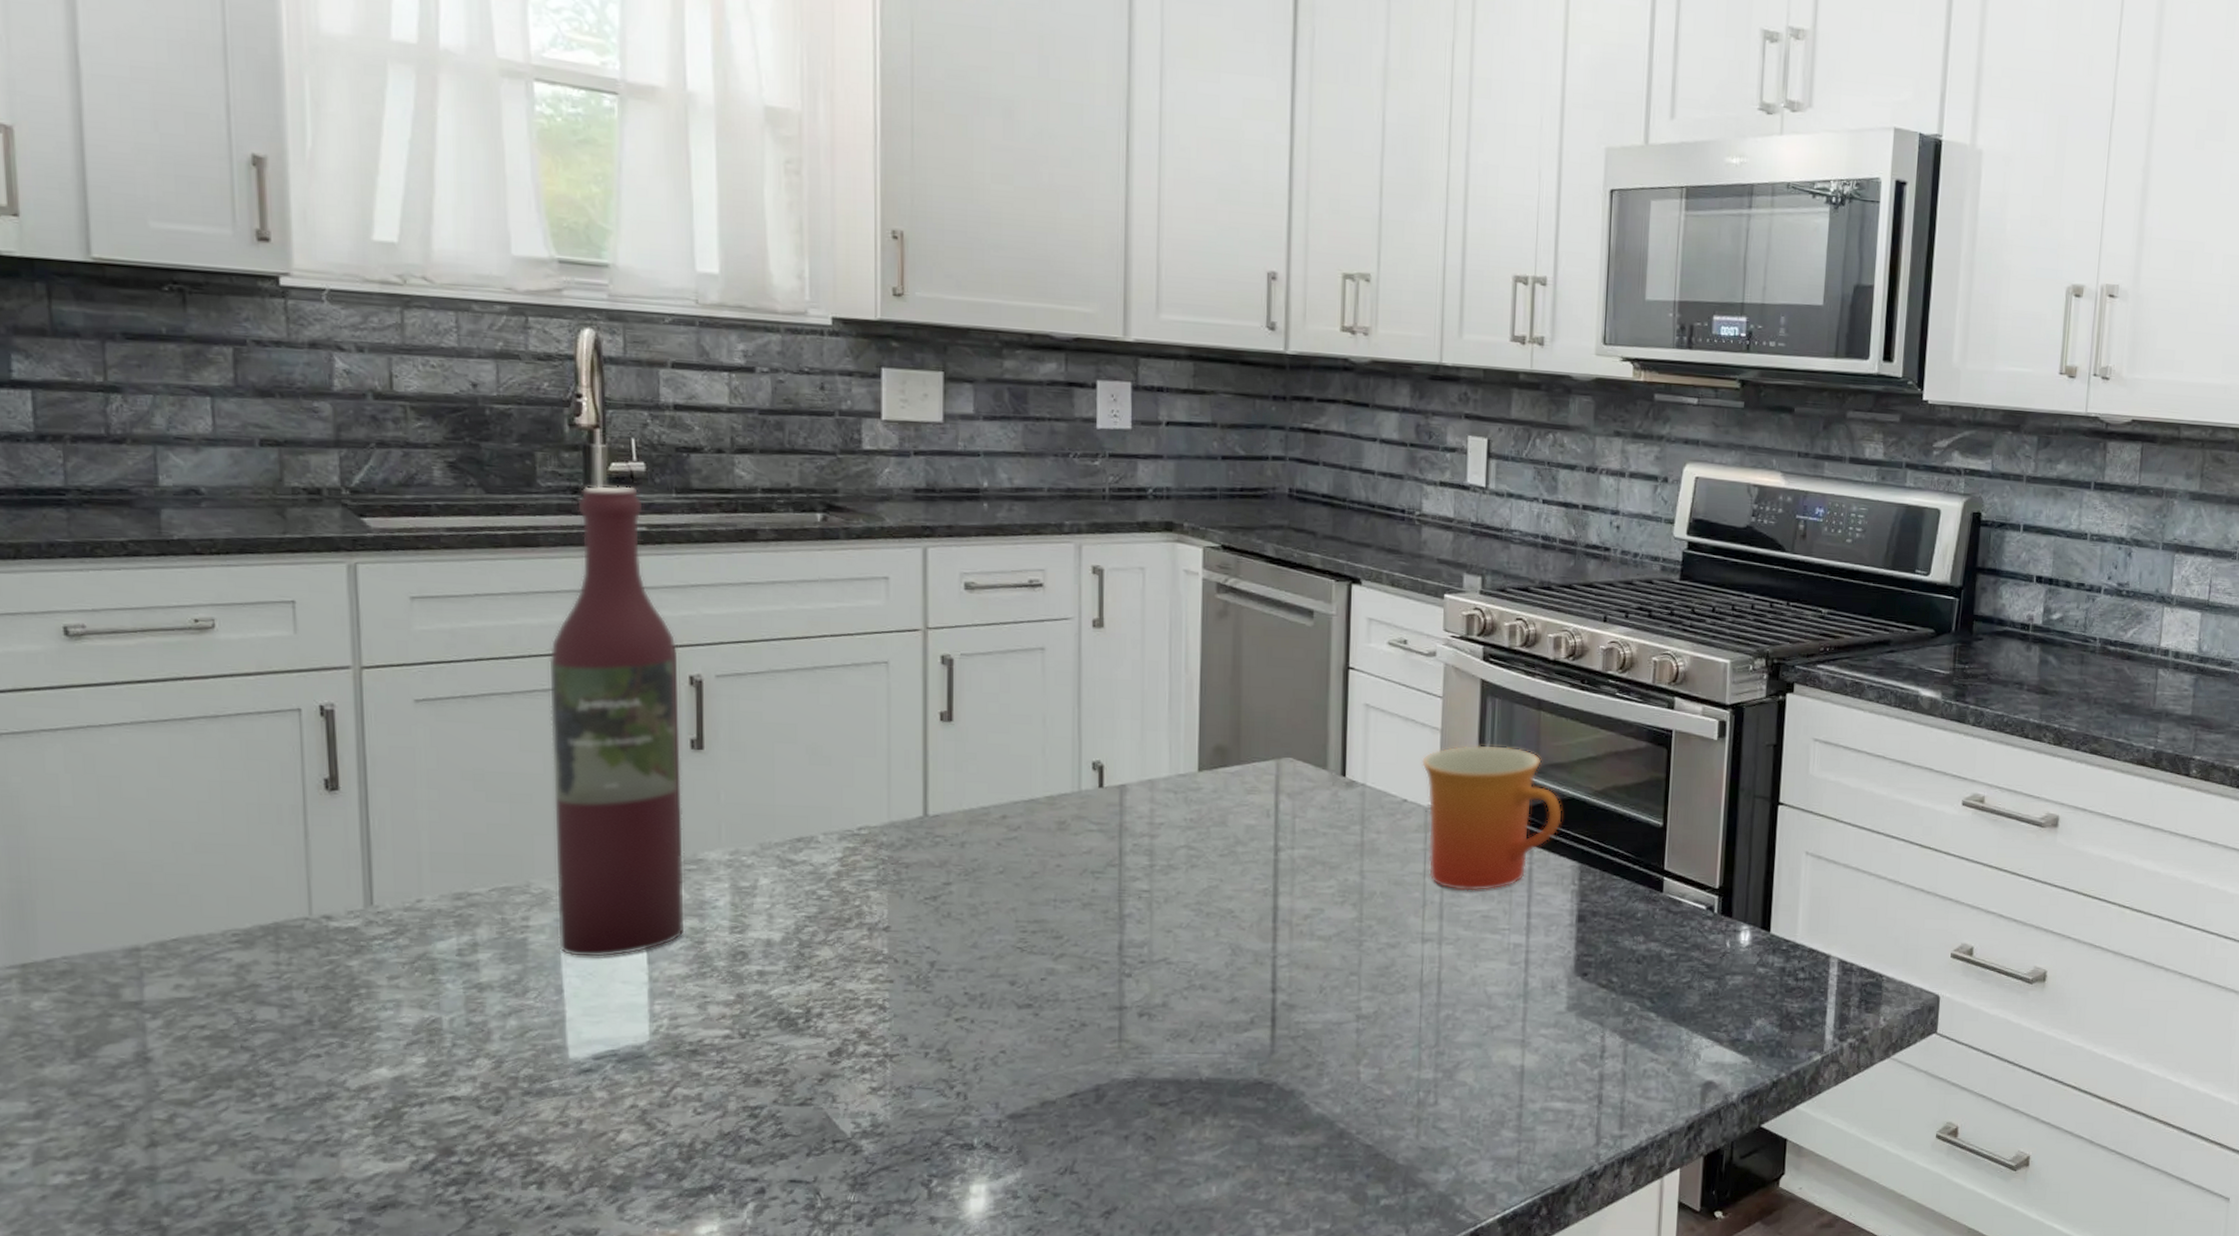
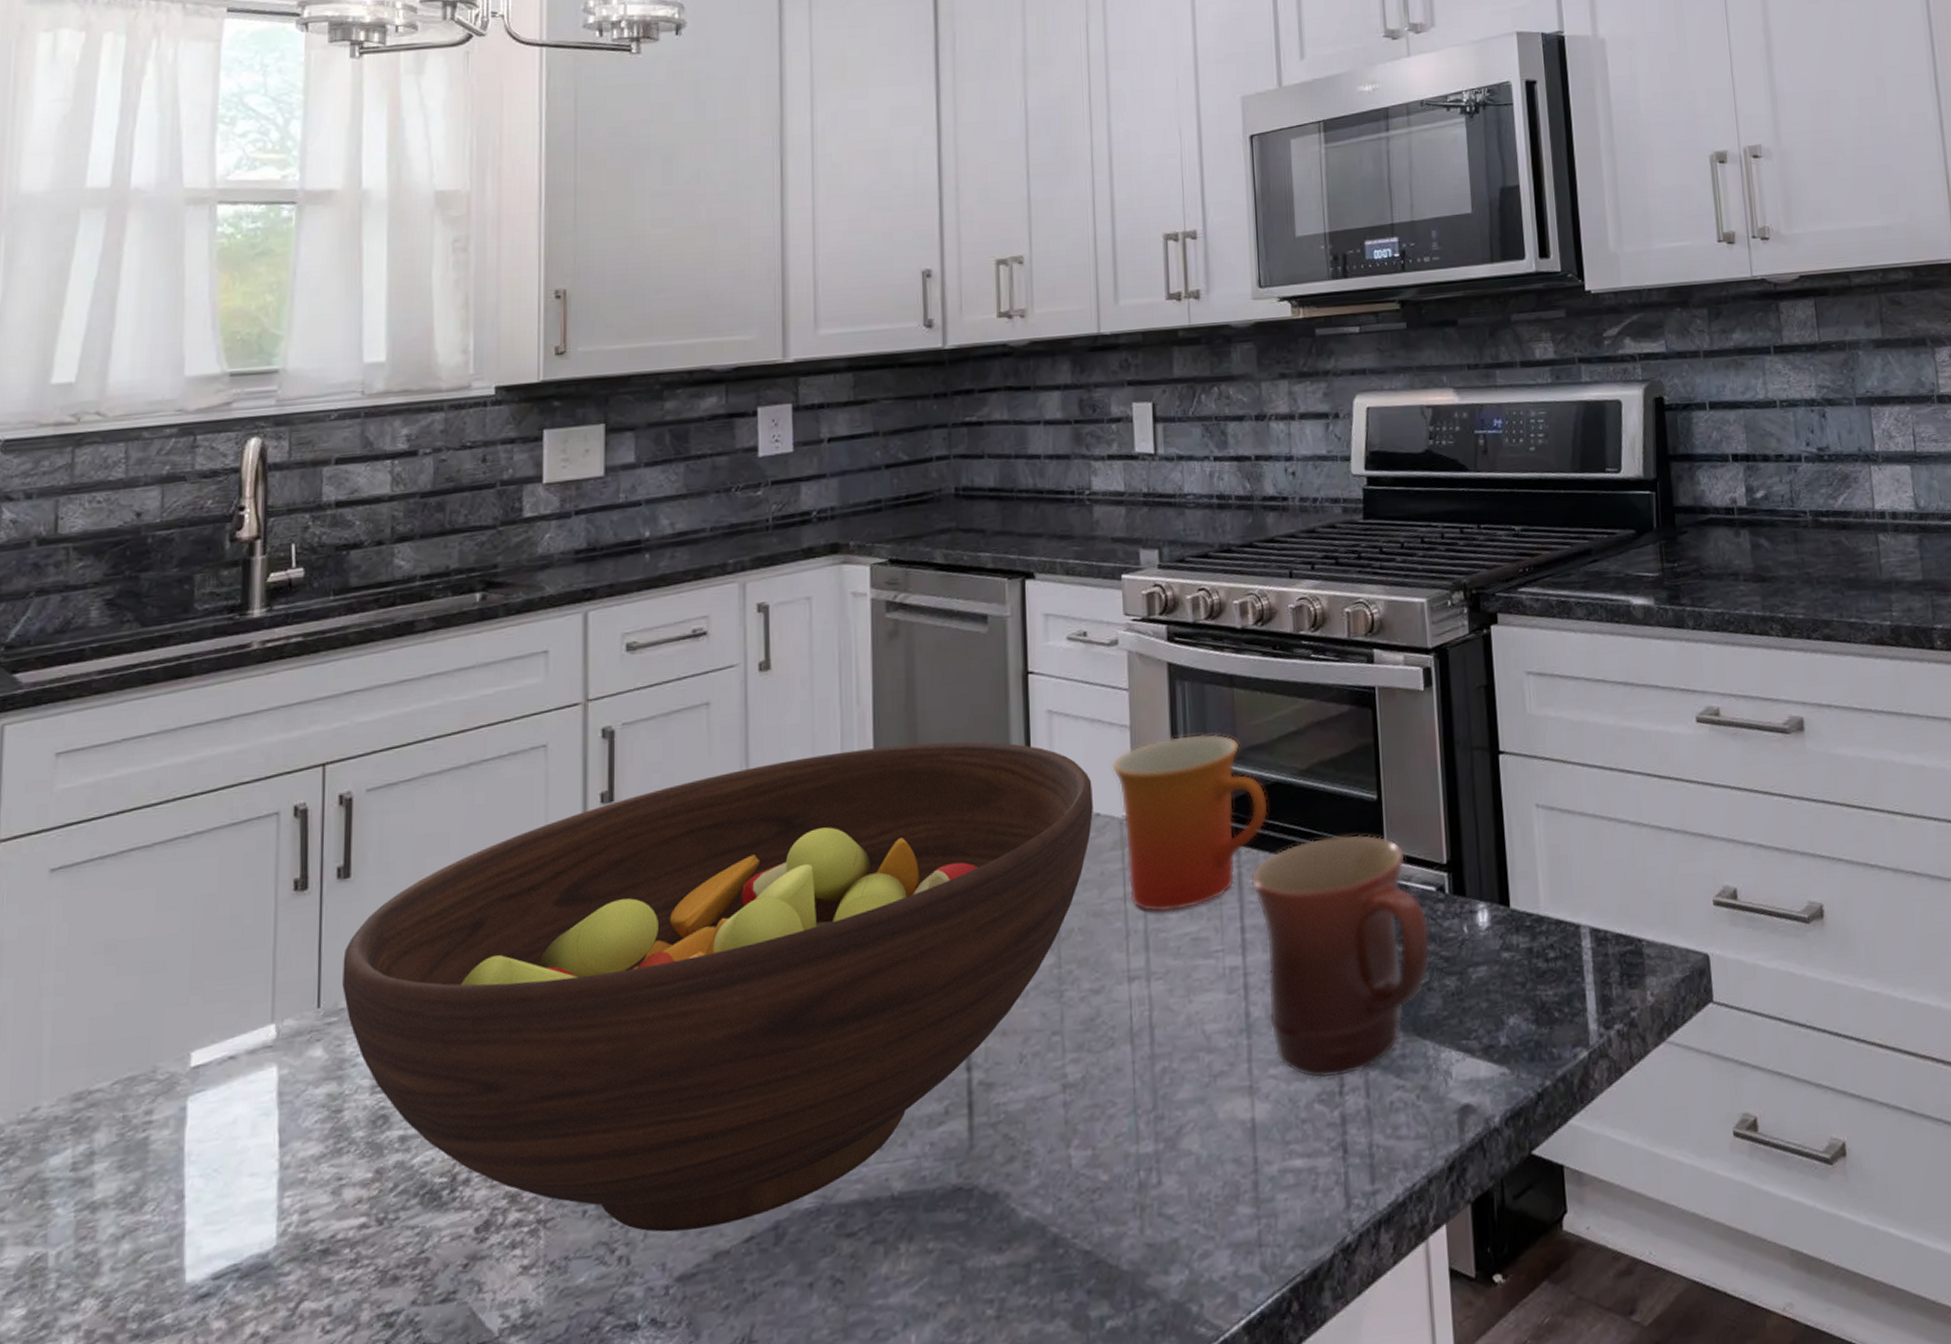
wine bottle: present [549,485,686,958] -> none [183,595,329,1152]
fruit bowl: none [700,710,1402,1081] -> present [342,741,1093,1232]
mug: none [1540,850,1696,1045] -> present [1250,834,1431,1079]

